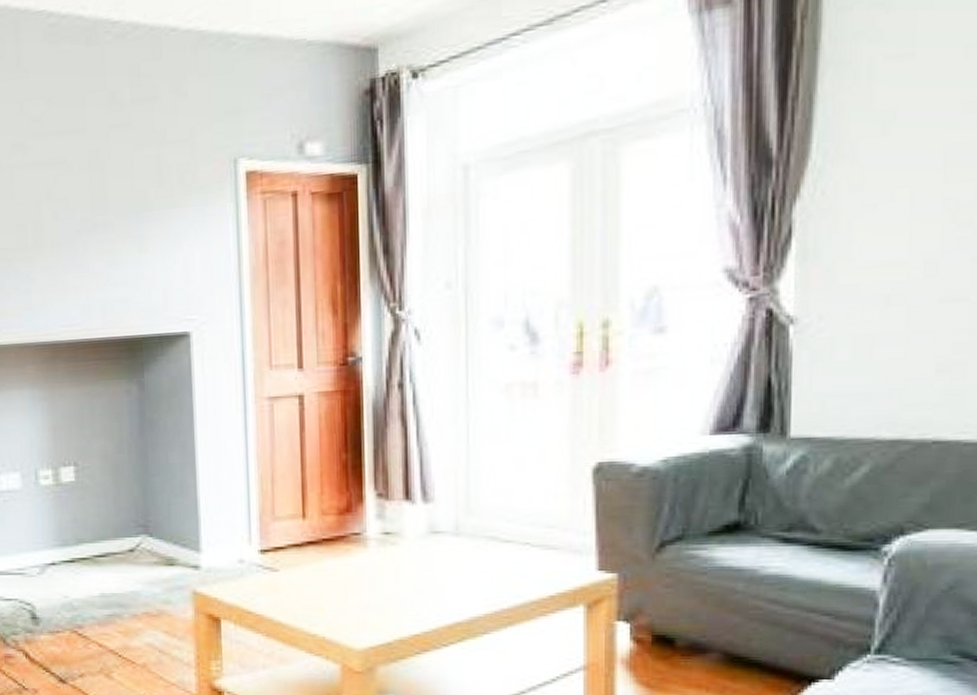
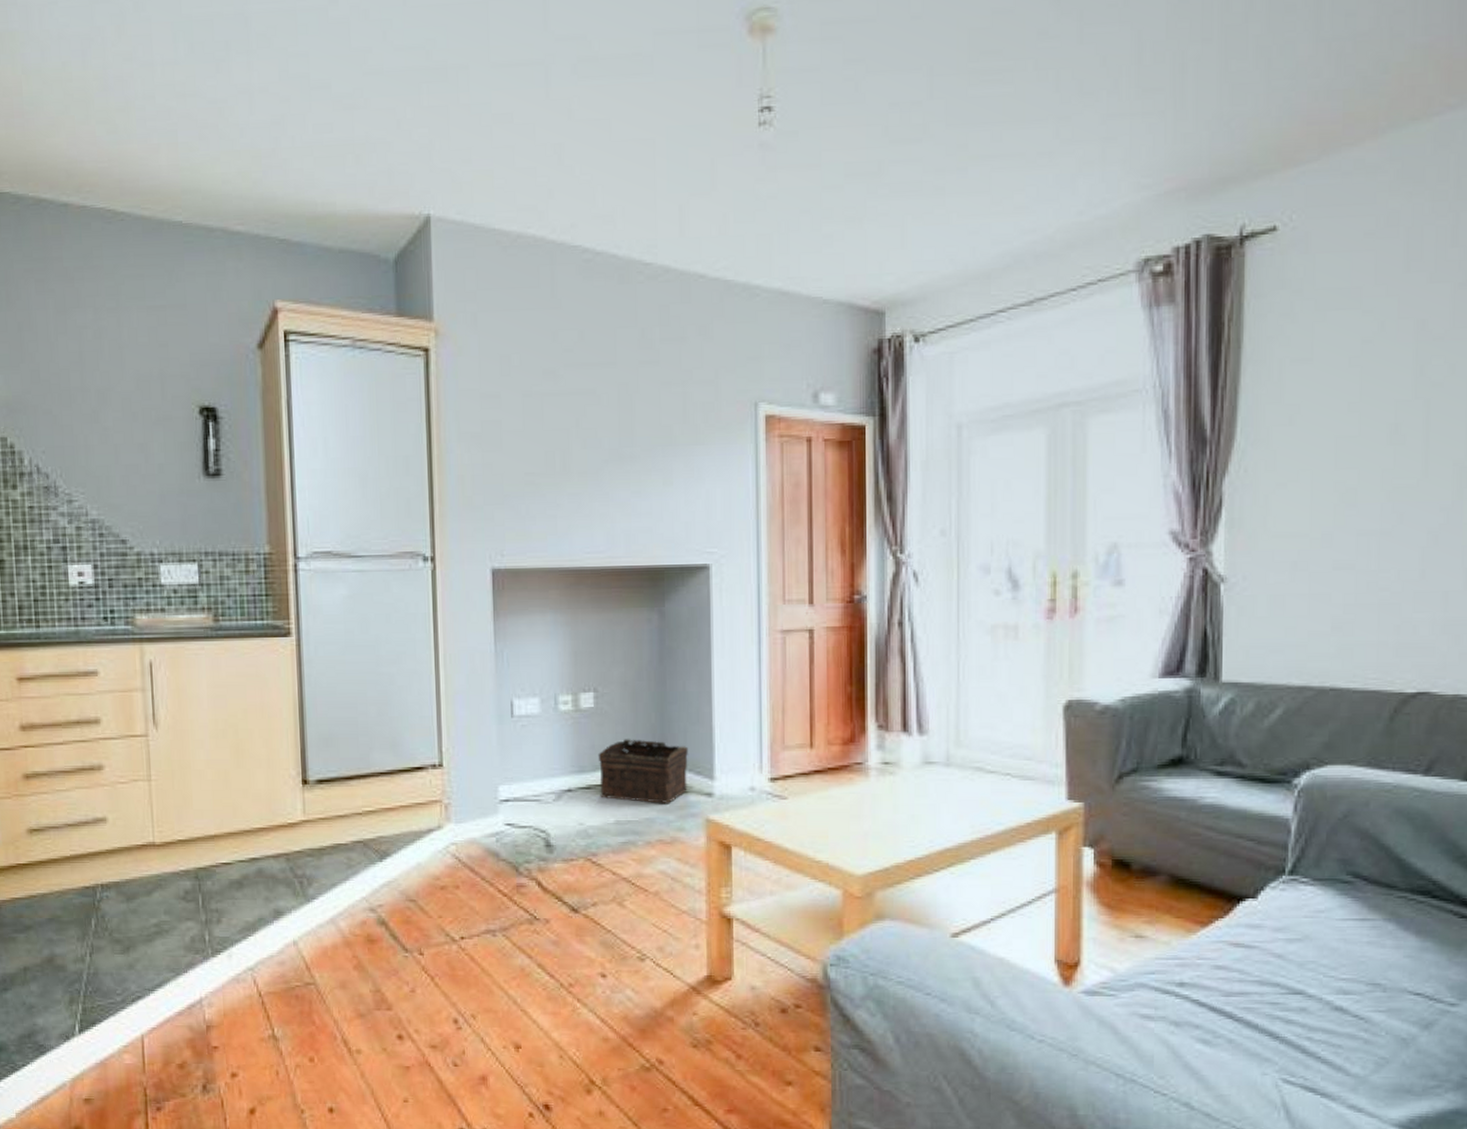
basket: none [80,512,173,576] -> present [598,739,688,803]

